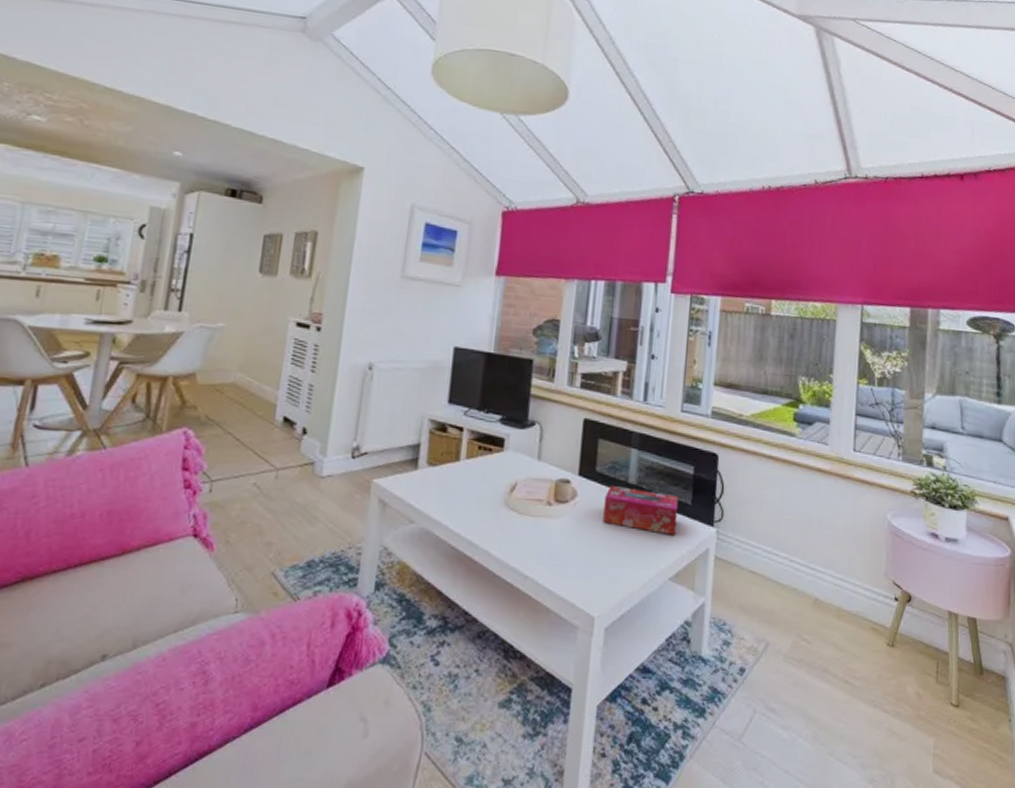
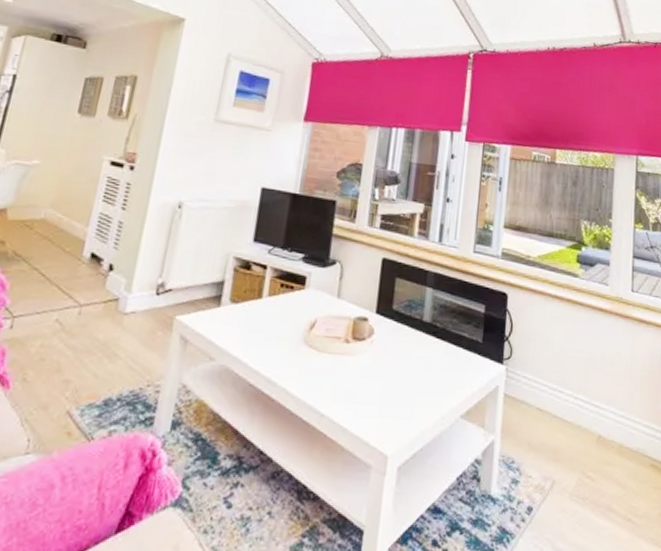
tissue box: present [603,484,679,535] -> none [398,322,471,373]

